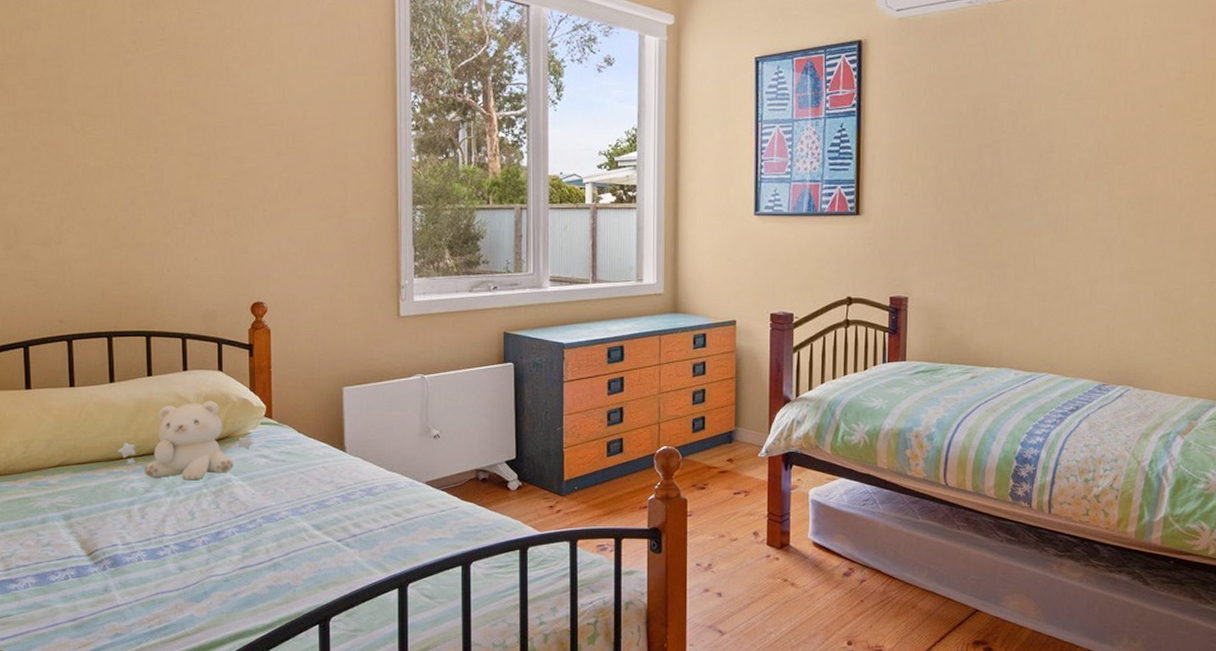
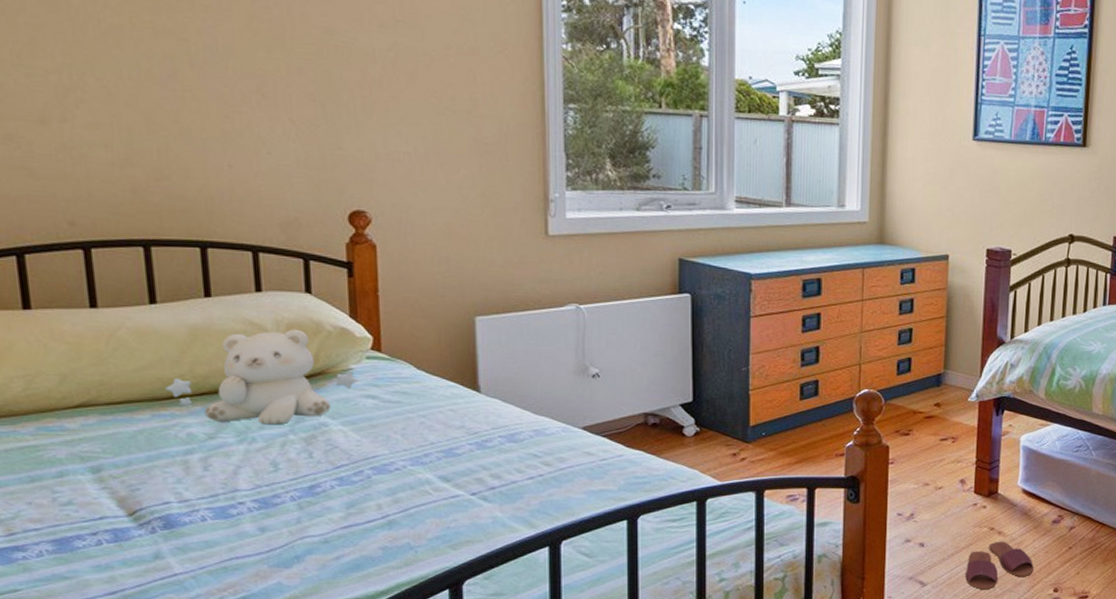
slippers: none [762,592,828,641] -> present [965,541,1034,590]

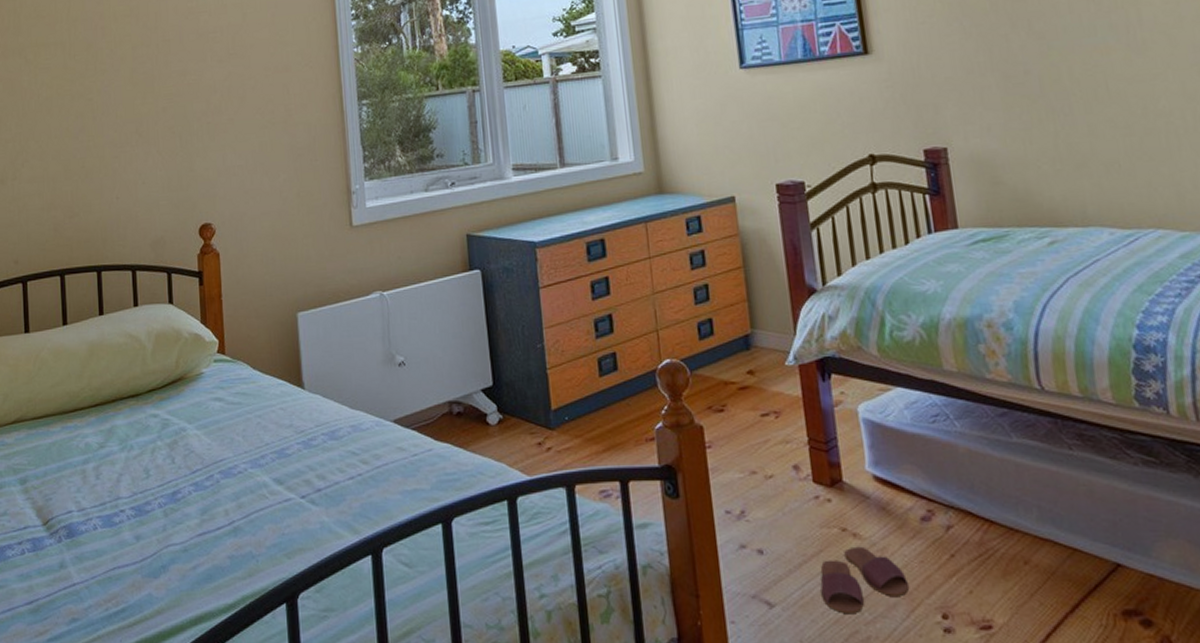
teddy bear: present [165,329,358,425] -> none [71,338,208,432]

